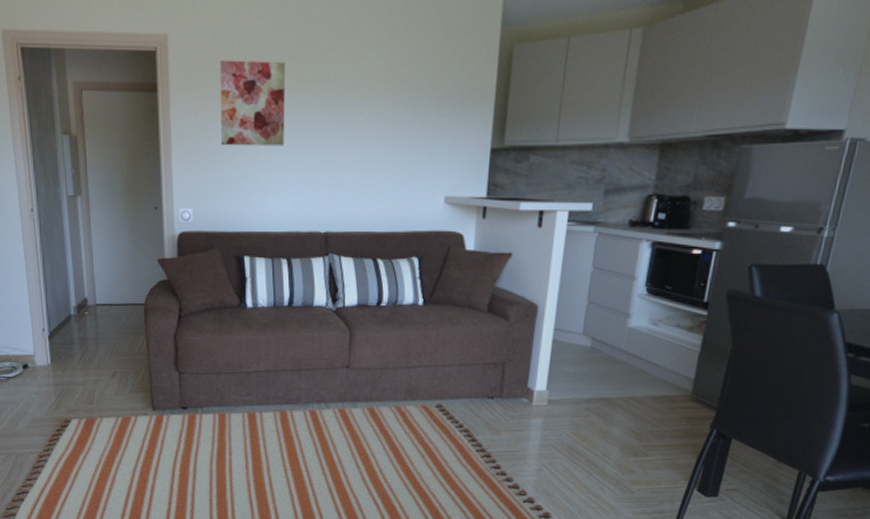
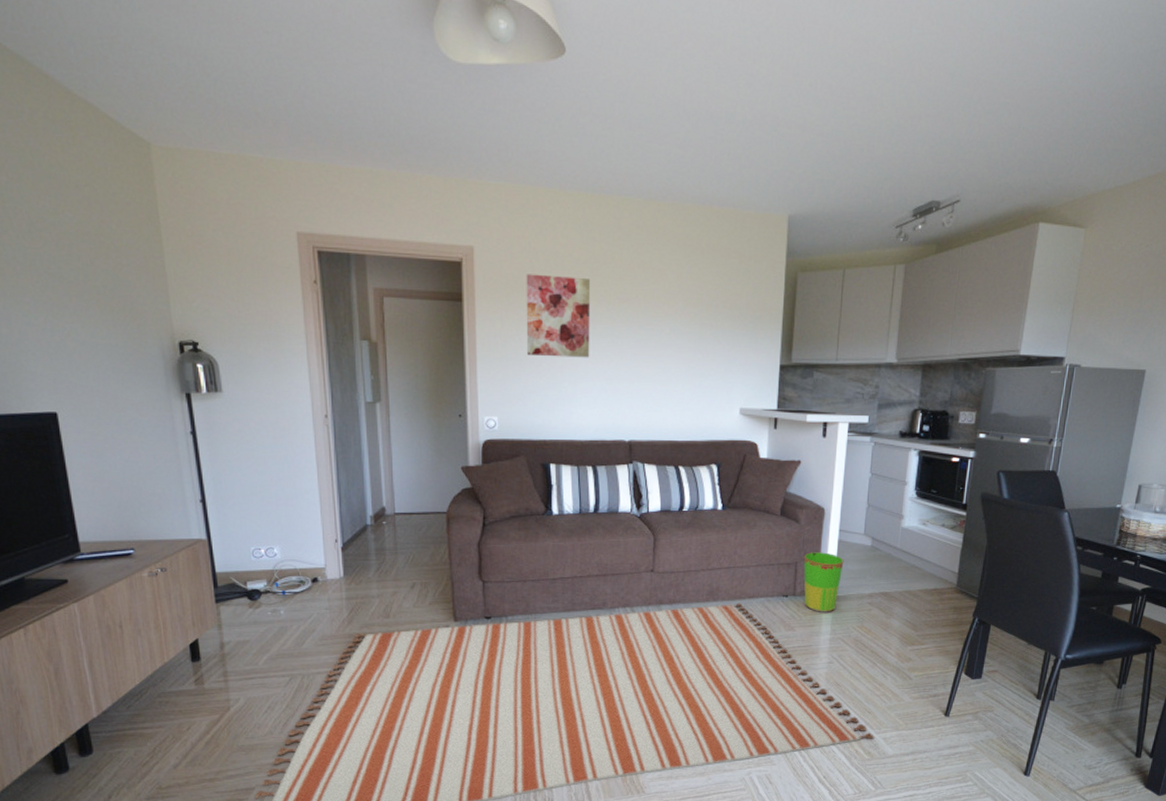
waste bin: none [511,352,559,417] -> present [803,552,844,612]

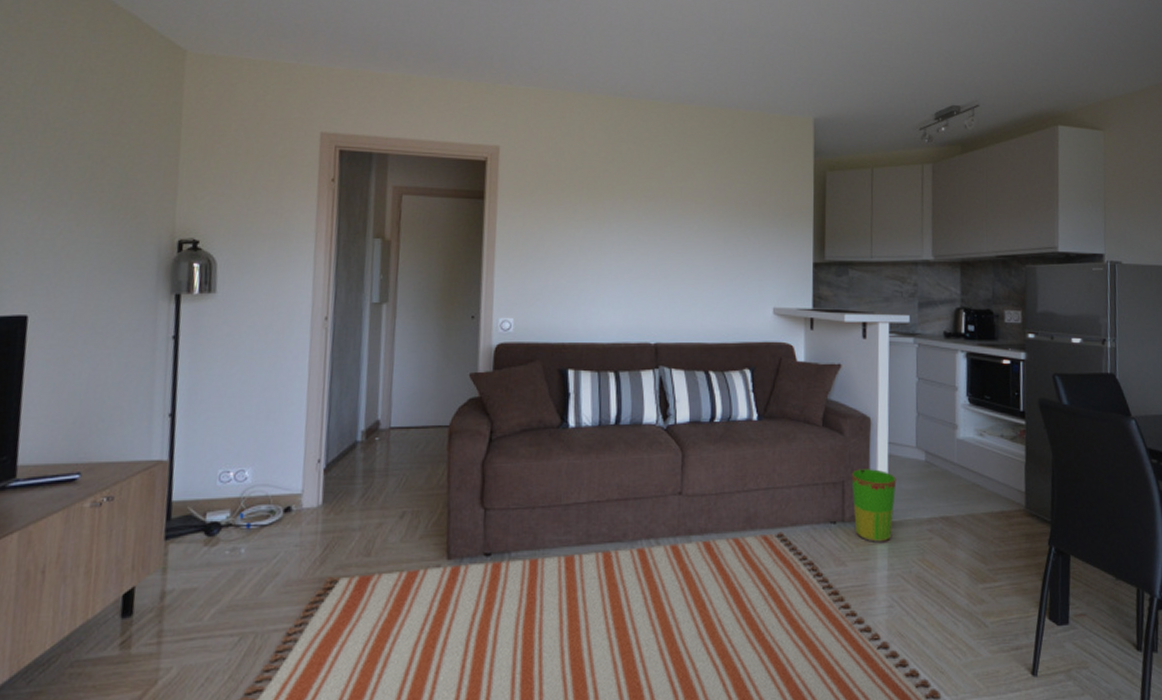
wall art: present [526,274,591,358] -> none [549,172,617,256]

